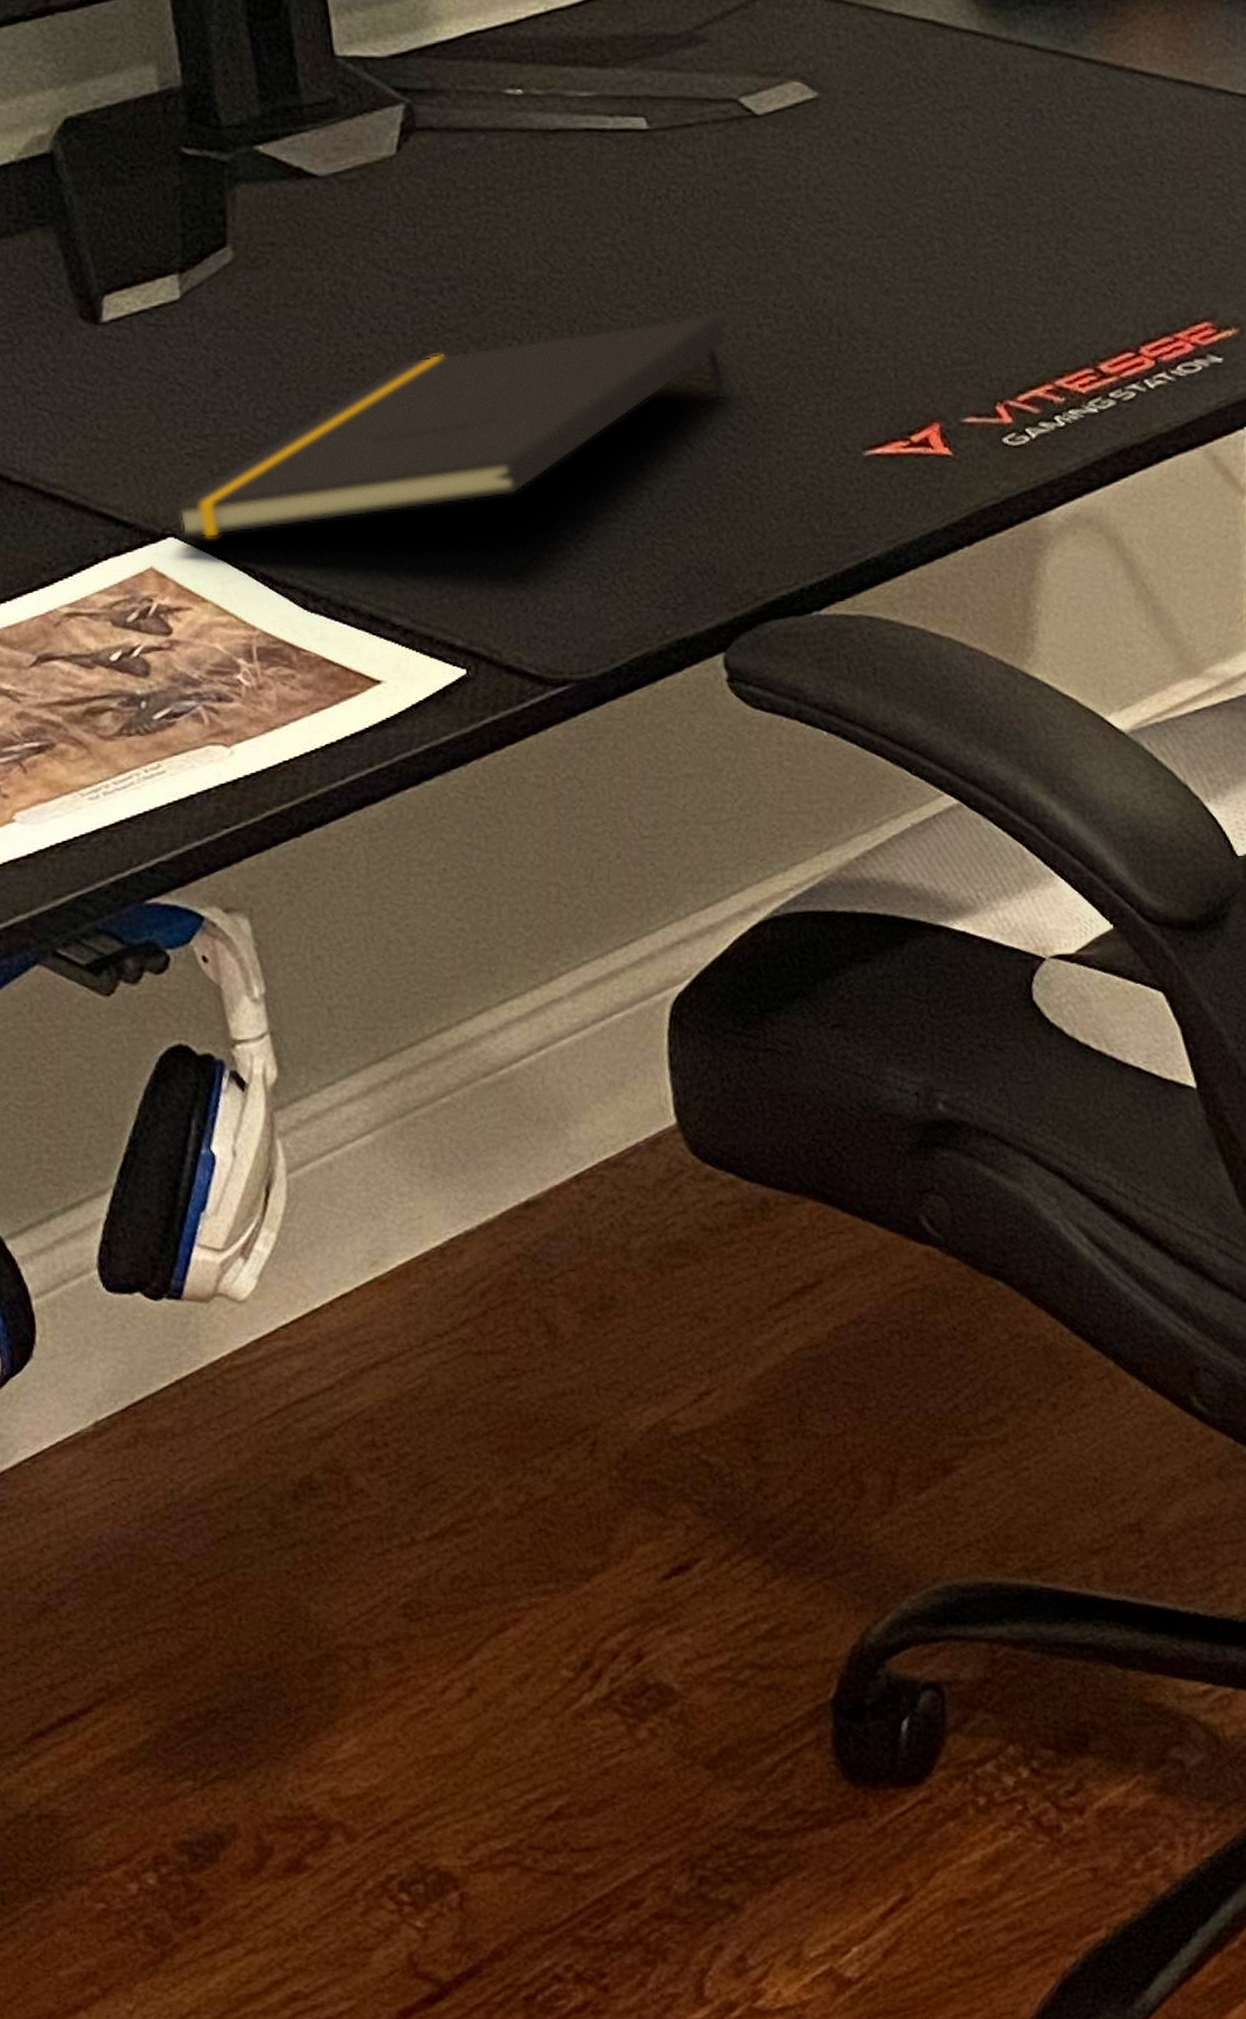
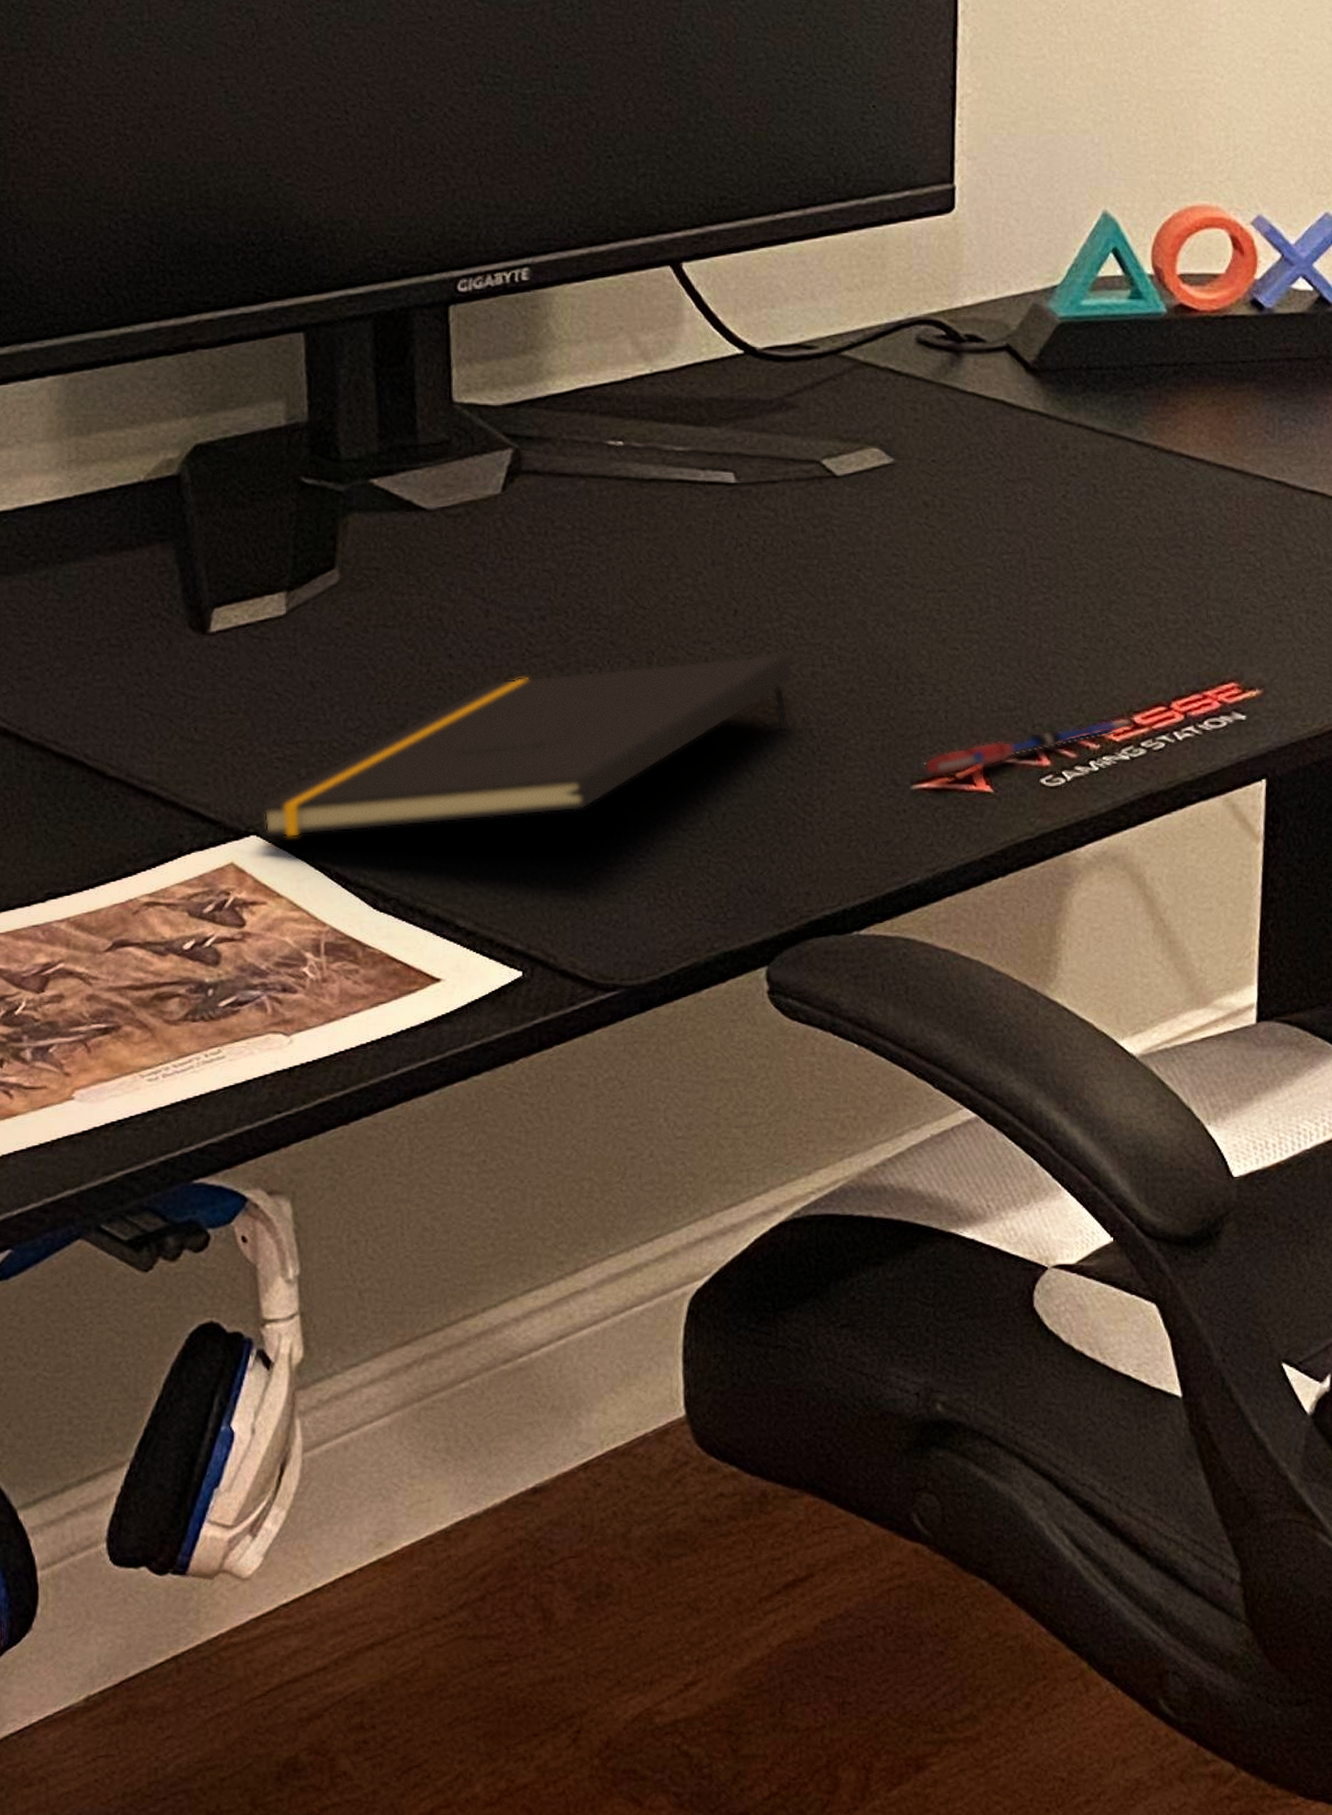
pen: none [873,366,1098,439] -> present [922,717,1132,775]

